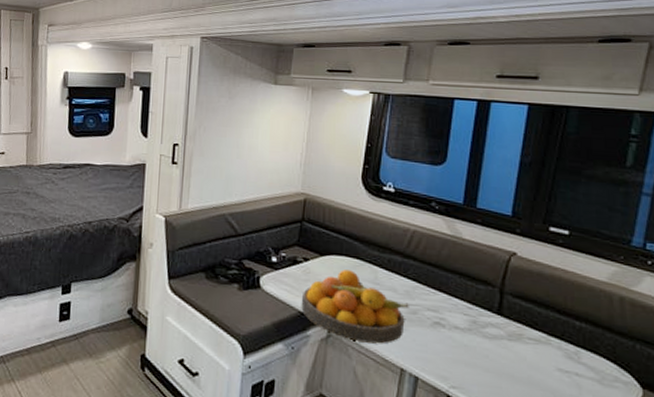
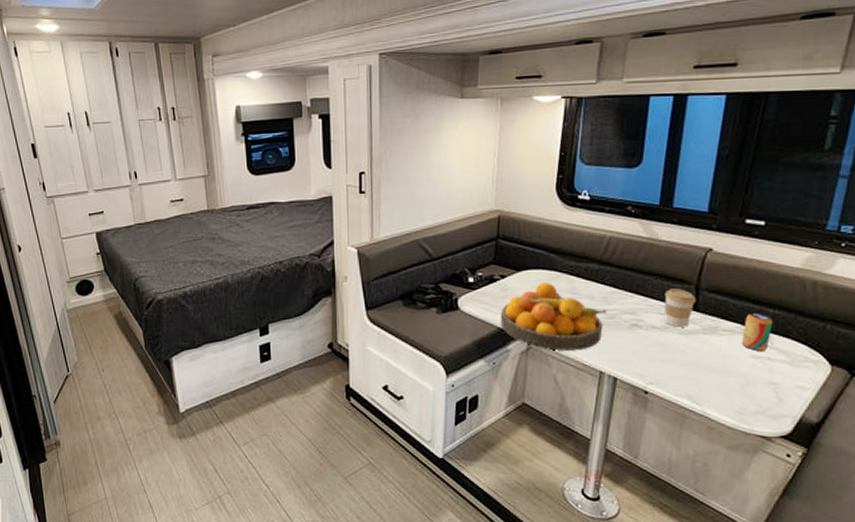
coffee cup: none [468,289,500,331] -> present [664,289,696,327]
beverage can: none [547,322,580,366] -> present [741,312,773,352]

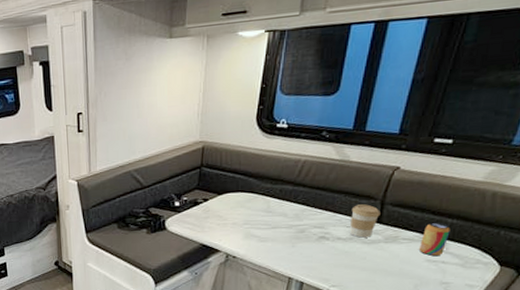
fruit bowl: present [500,283,607,351] -> none [202,203,298,262]

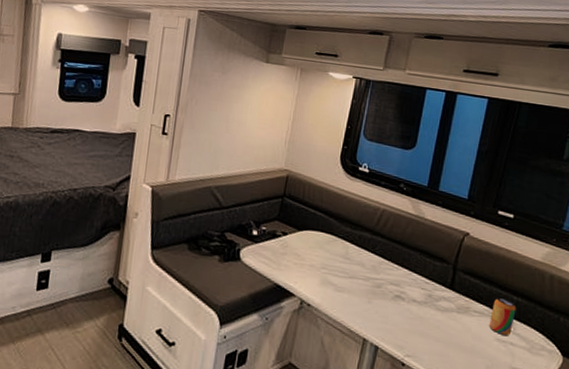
coffee cup: present [350,204,380,238] -> none [425,266,453,304]

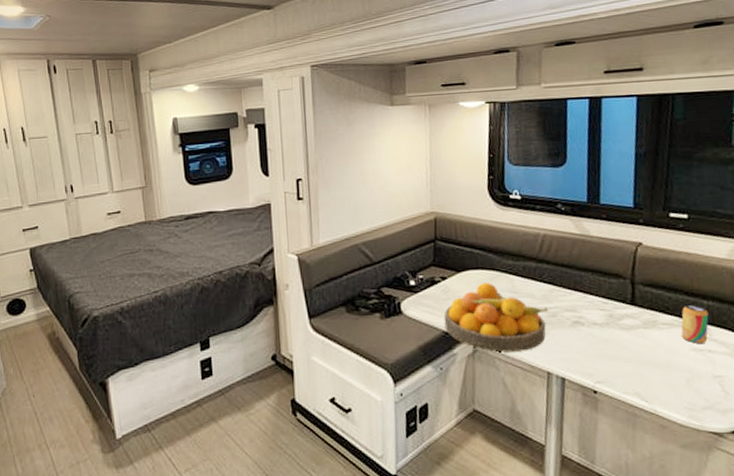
fruit bowl: none [277,244,375,316] -> present [443,283,549,353]

